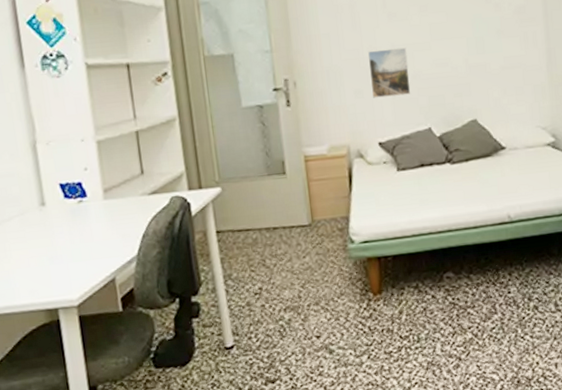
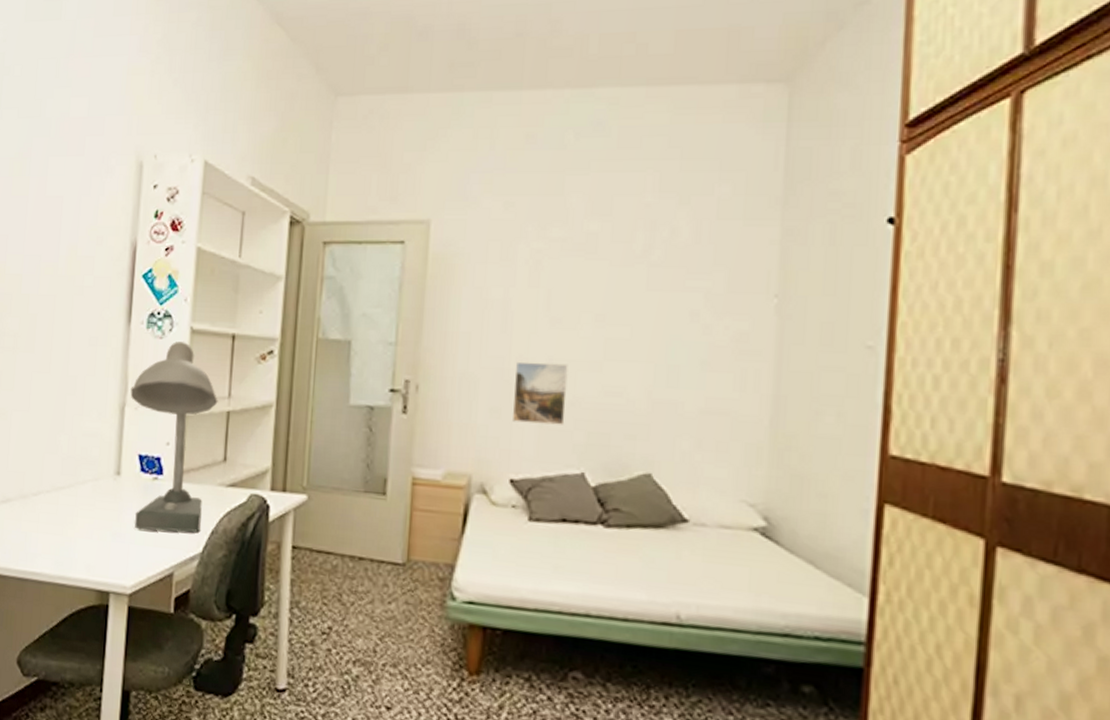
desk lamp: none [38,77,132,249] -> present [130,341,218,533]

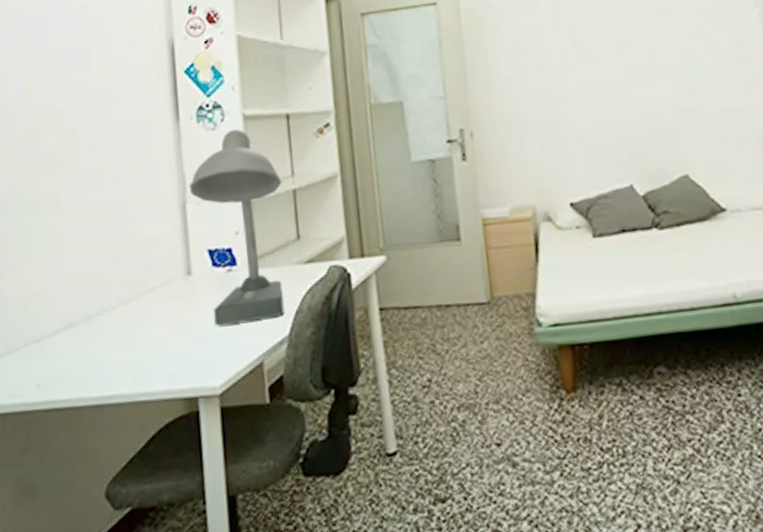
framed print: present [511,361,568,425] -> none [556,90,608,150]

